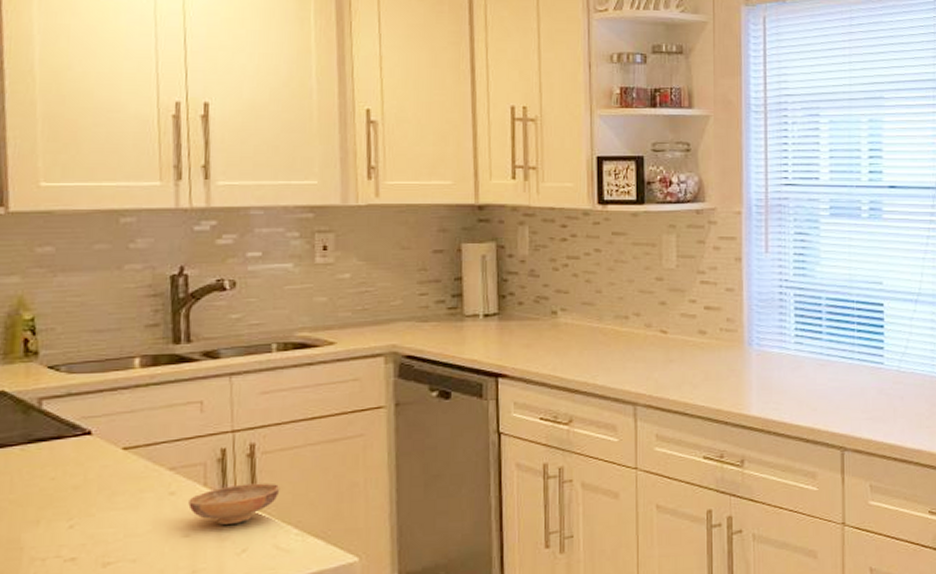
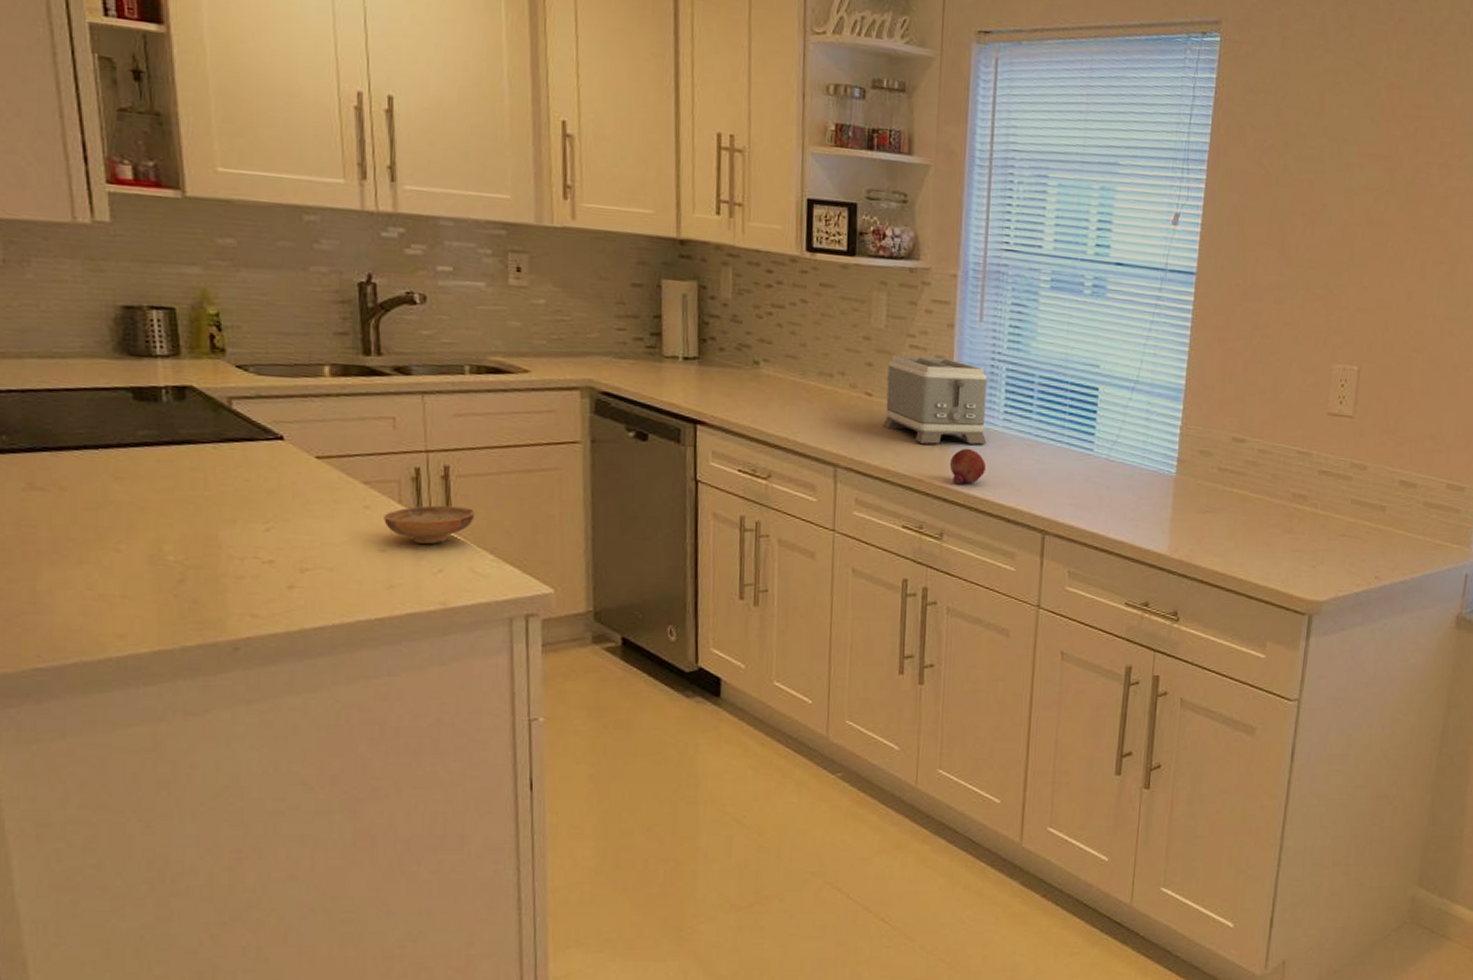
toaster: none [678,290,780,374] -> present [882,355,988,445]
fruit: none [746,374,781,411] -> present [949,448,986,485]

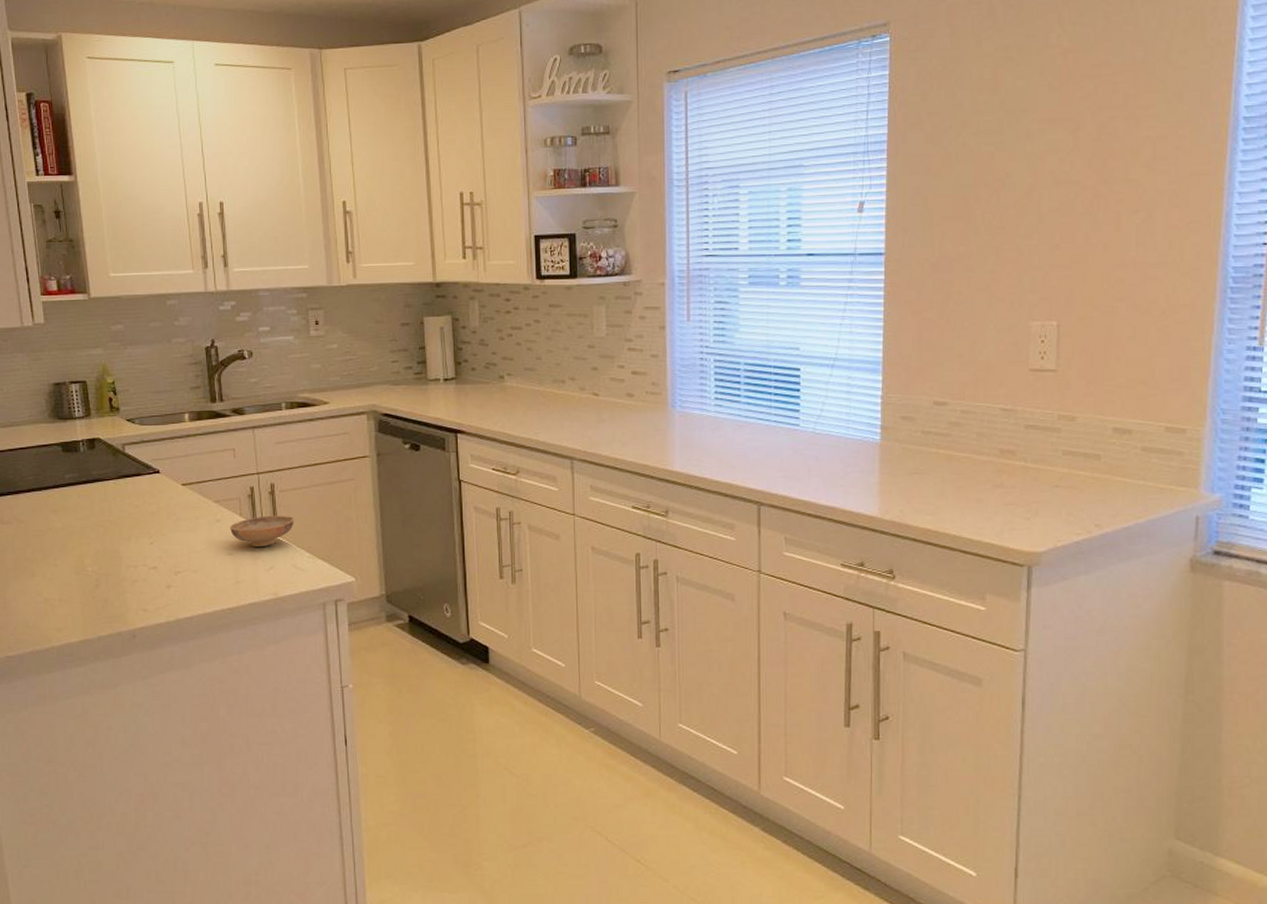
toaster: present [882,355,988,445] -> none [609,356,701,433]
fruit: present [949,448,986,485] -> none [669,433,702,467]

